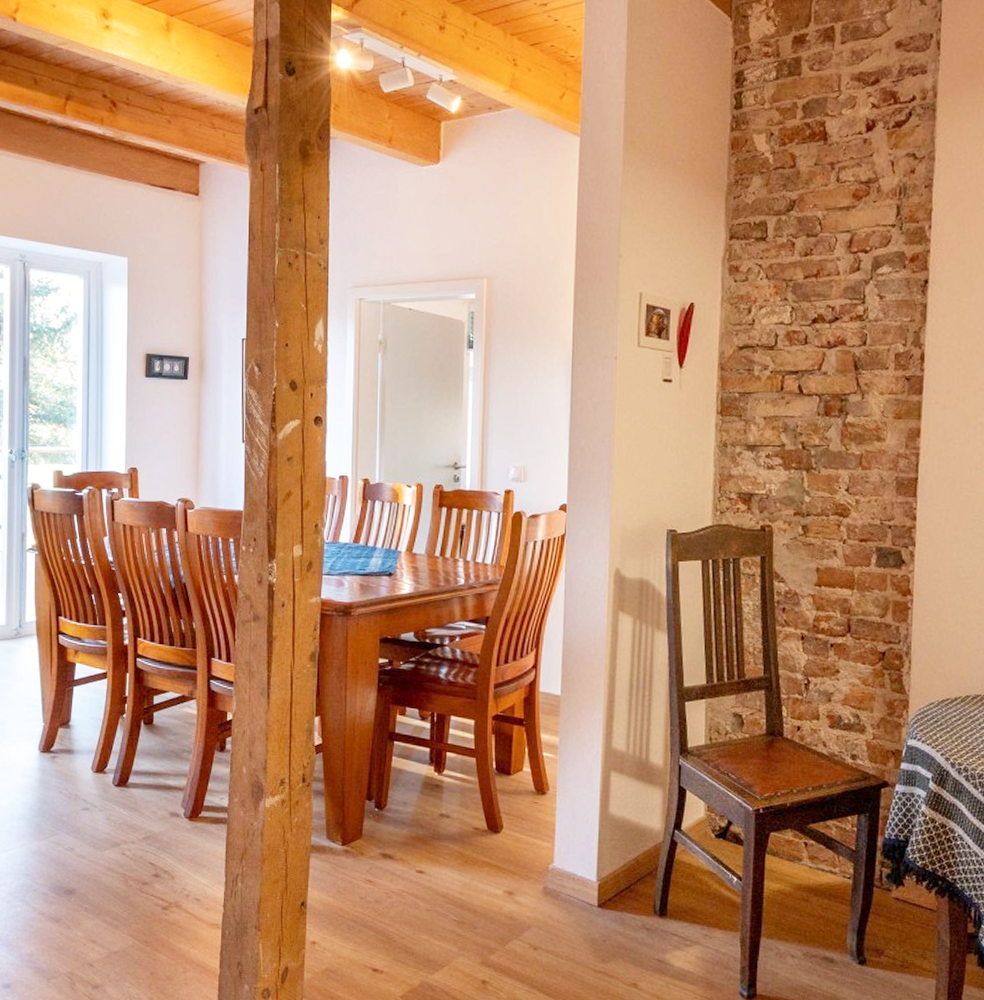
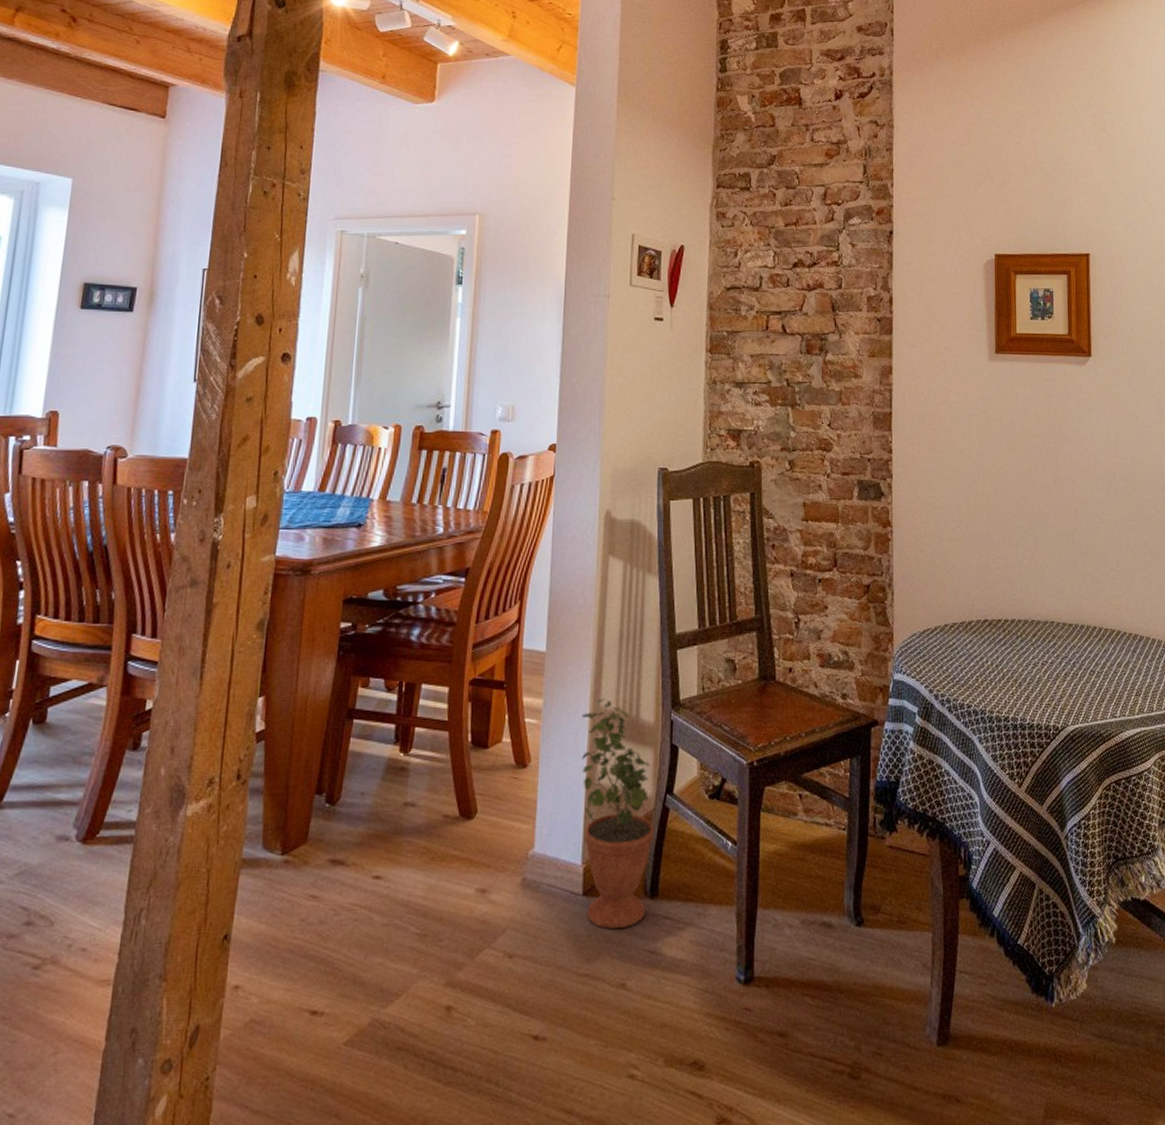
potted plant: none [594,740,663,938] -> present [581,698,655,929]

